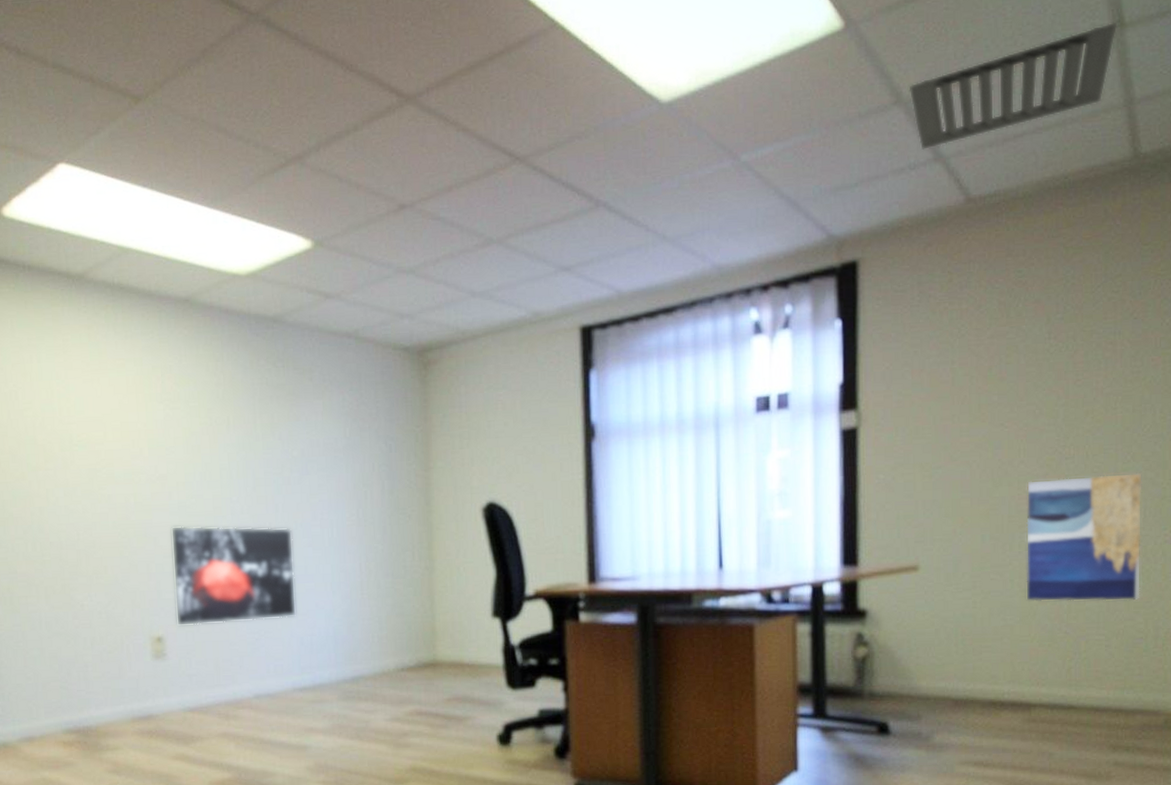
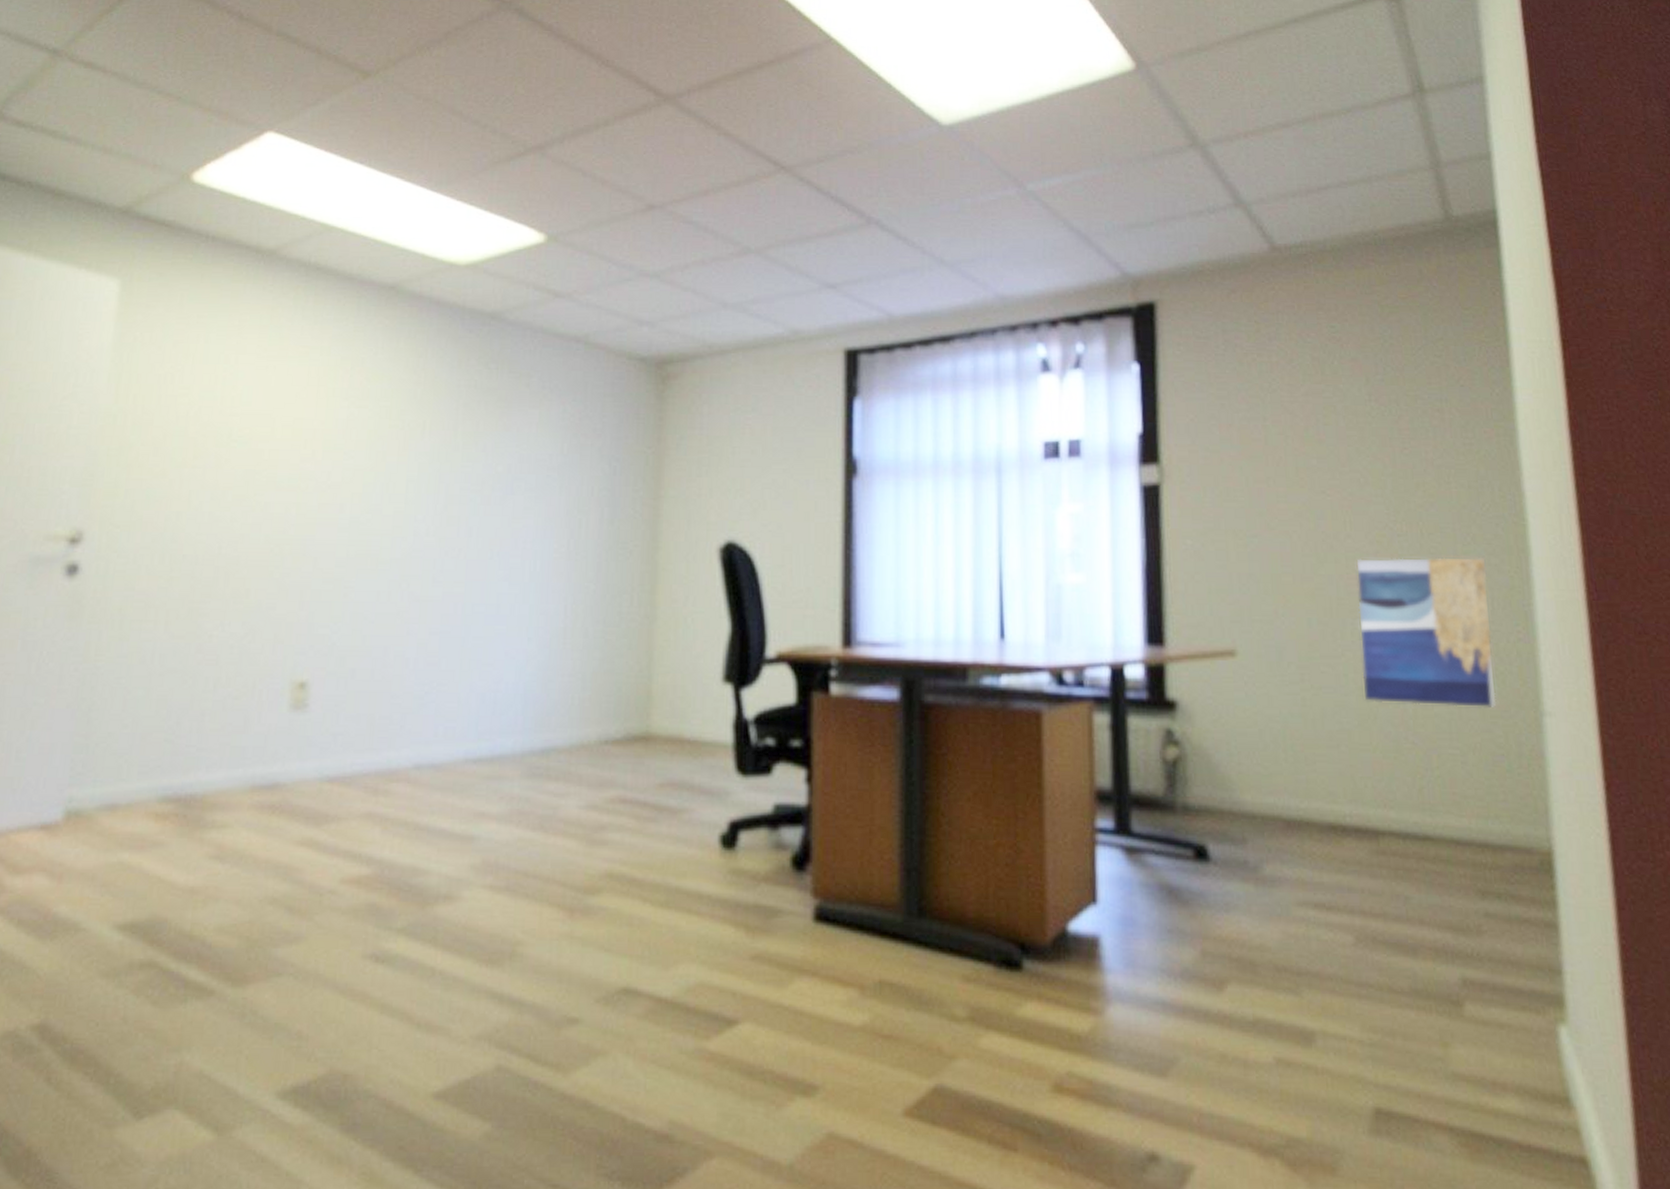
wall art: present [170,525,297,626] -> none [327,545,486,671]
ceiling vent: present [909,22,1118,150] -> none [1204,86,1418,194]

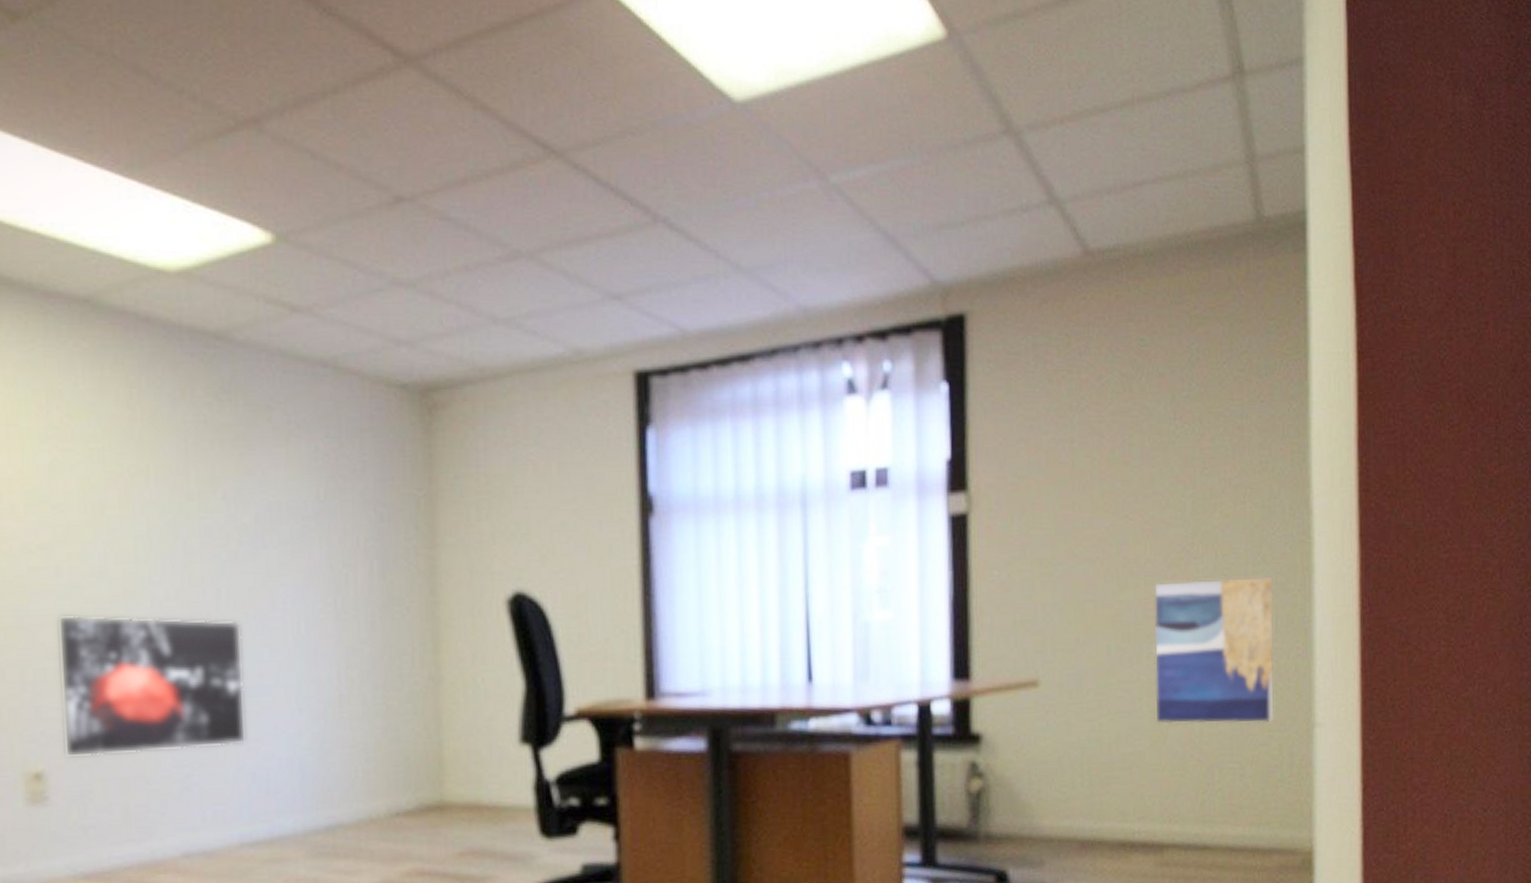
wall art: none [327,545,486,671] -> present [57,614,247,758]

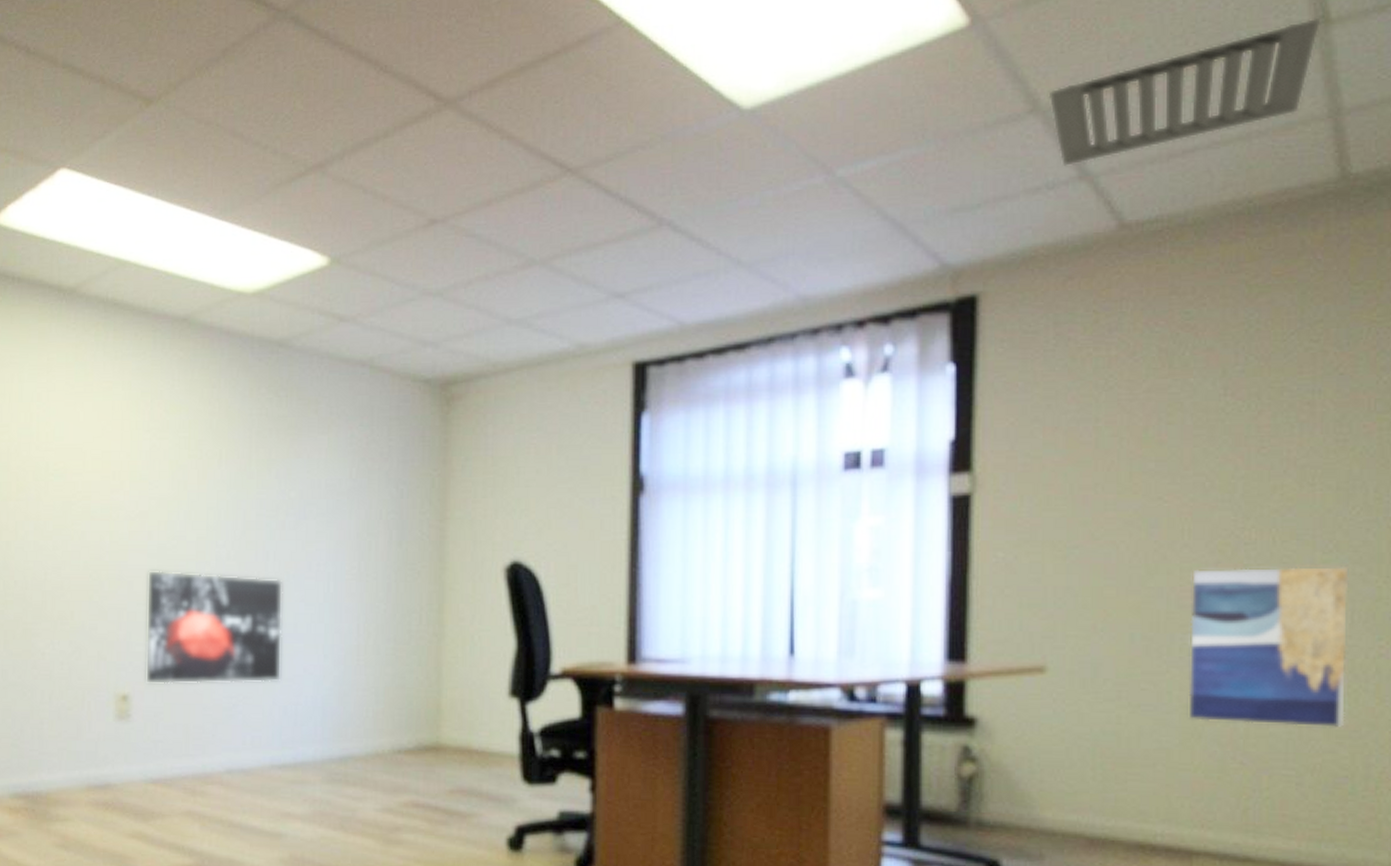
ceiling vent: none [1019,67,1238,190] -> present [1048,17,1321,166]

